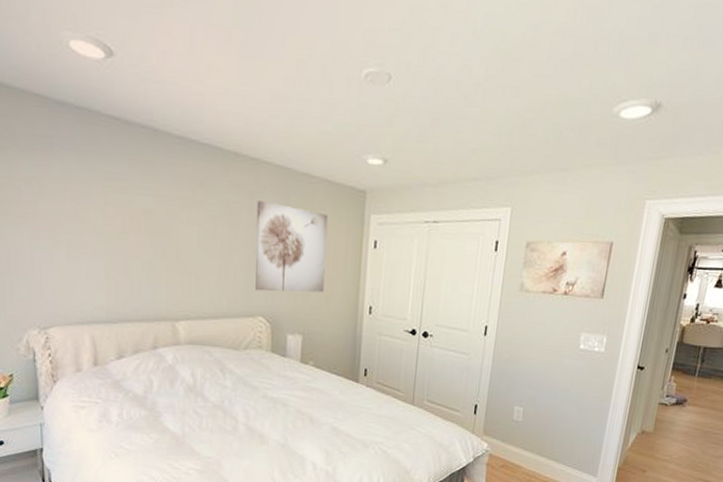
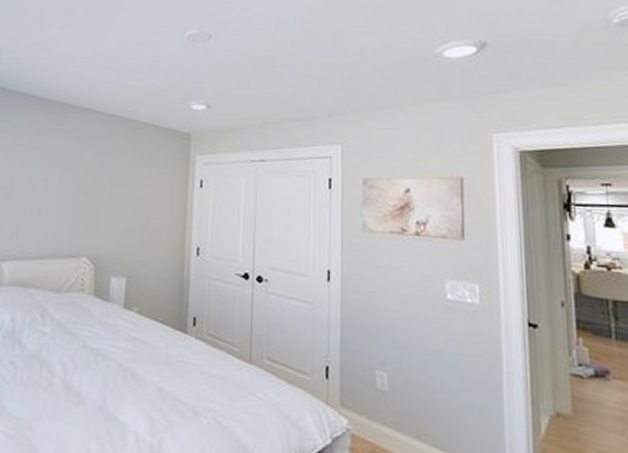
wall art: present [255,201,328,293] -> none [81,145,154,233]

